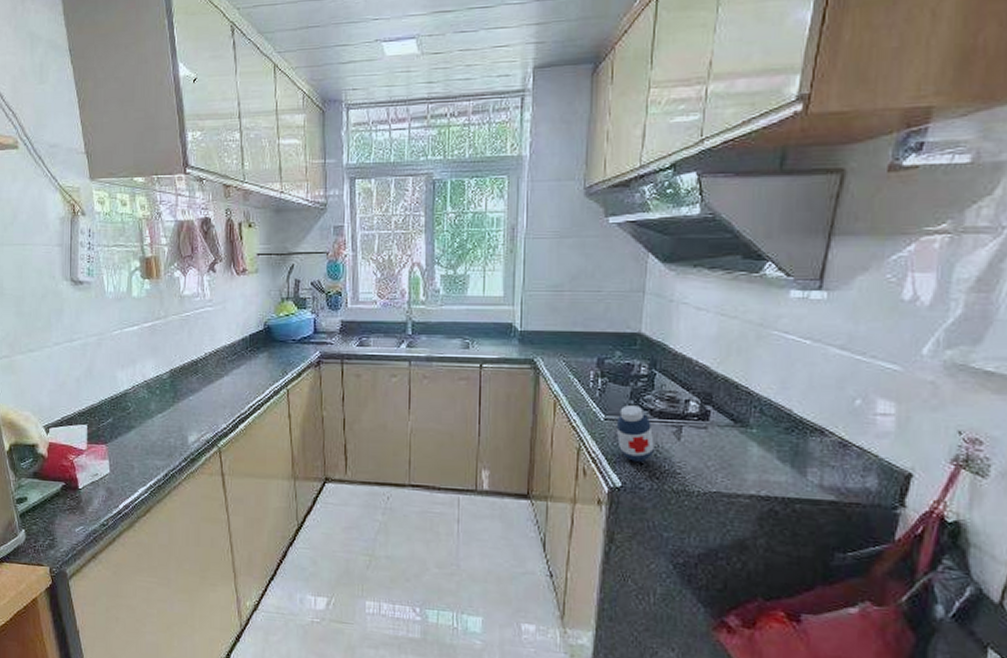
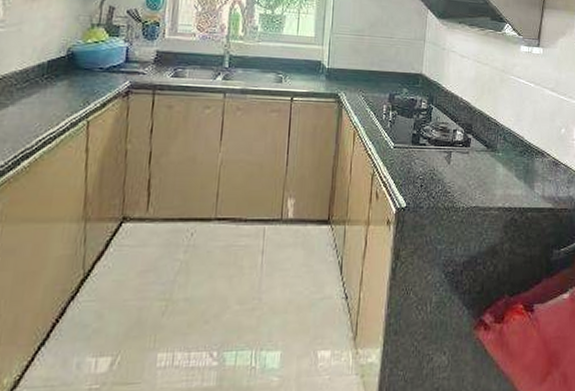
medicine bottle: present [616,405,654,462] -> none [402,135,431,184]

